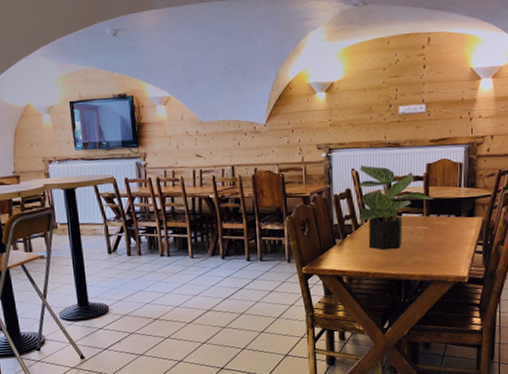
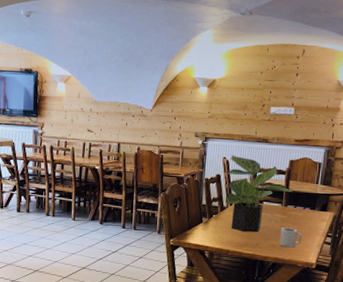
cup: none [425,239,450,262] -> present [279,227,303,248]

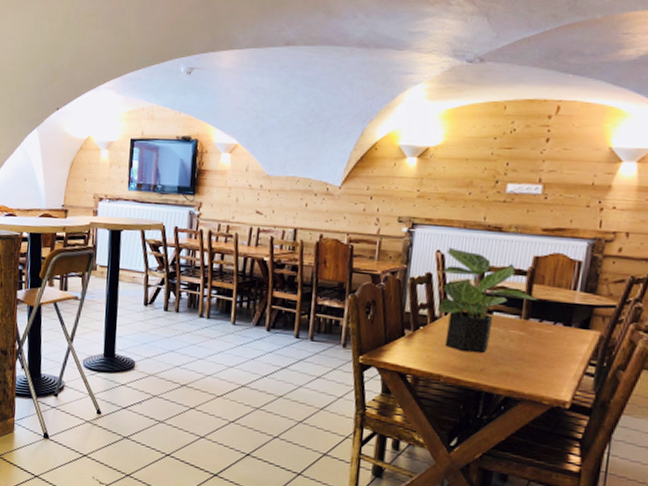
cup: present [279,227,303,248] -> none [516,348,551,378]

